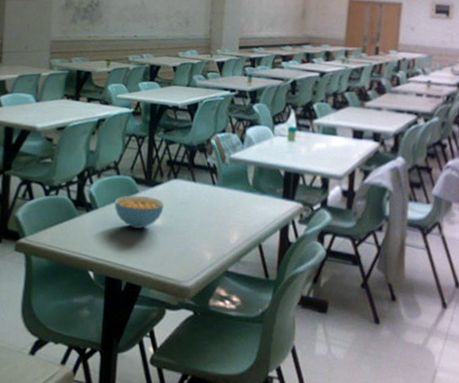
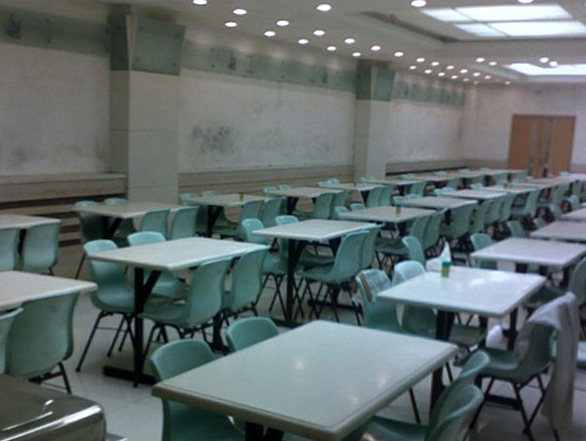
cereal bowl: present [115,195,164,229] -> none [253,337,306,372]

